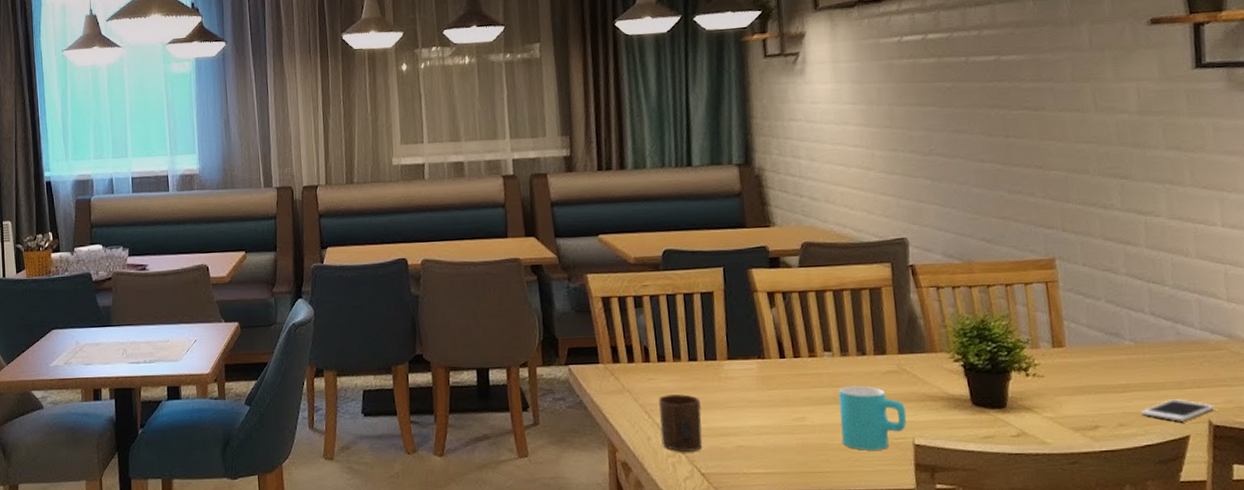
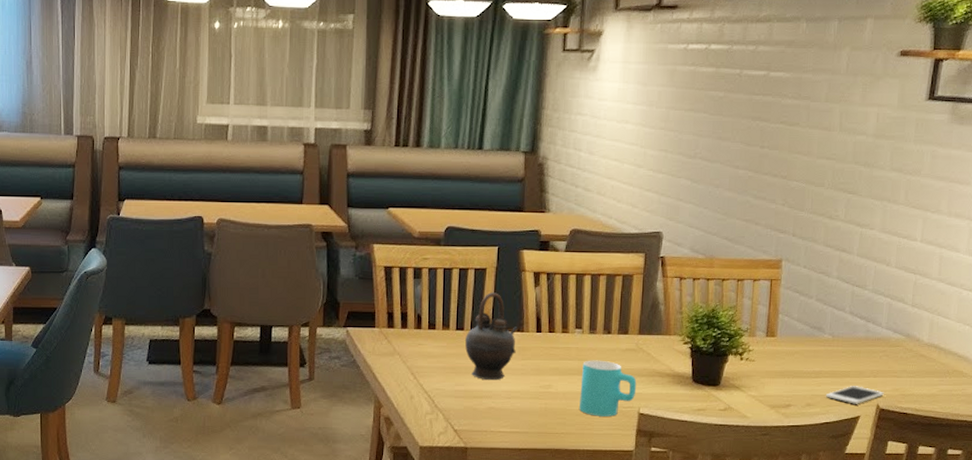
cup: present [659,394,702,452] -> none [423,359,462,410]
teapot: none [700,317,759,416] -> present [465,292,518,381]

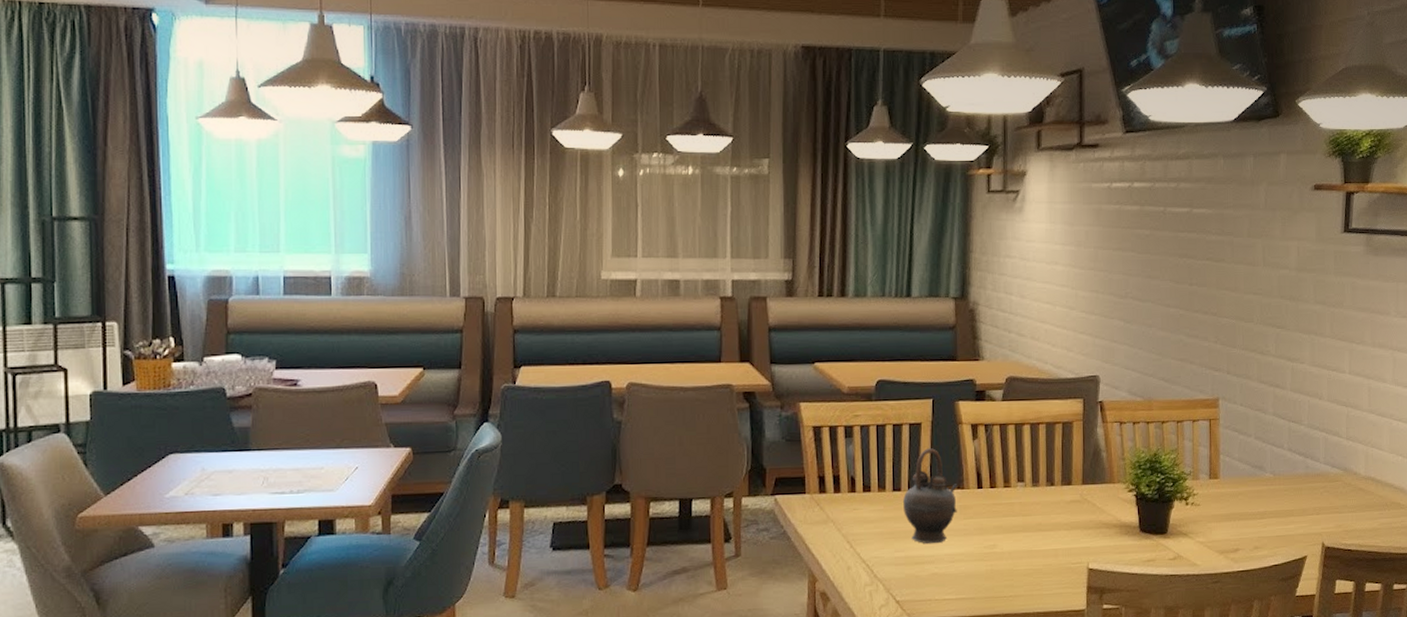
cup: present [579,360,637,416] -> none [1026,514,1084,575]
cell phone: present [825,386,884,404] -> none [1272,524,1328,544]

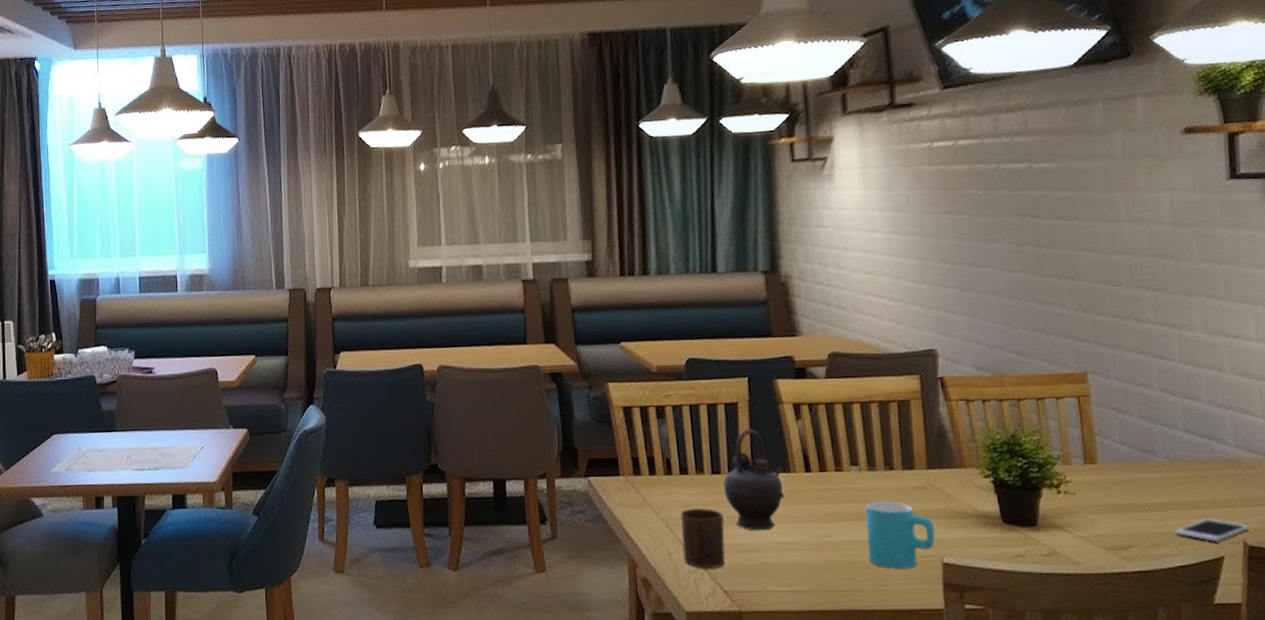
cup: none [860,524,902,580] -> present [681,508,725,568]
cup: none [1026,514,1084,575] -> present [865,501,936,569]
cell phone: none [1272,524,1328,544] -> present [1173,519,1250,542]

